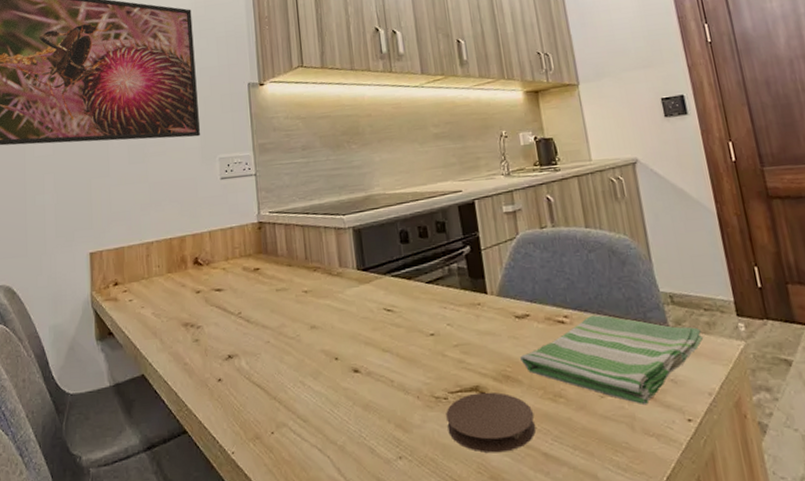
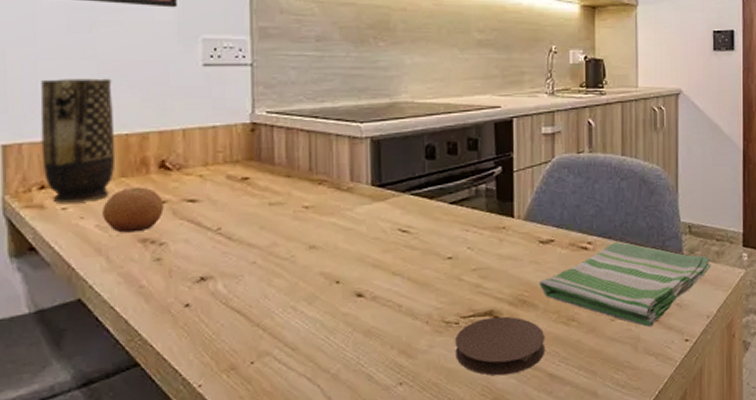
vase: none [113,195,164,296] -> present [40,78,116,203]
fruit: none [156,280,199,319] -> present [102,187,164,233]

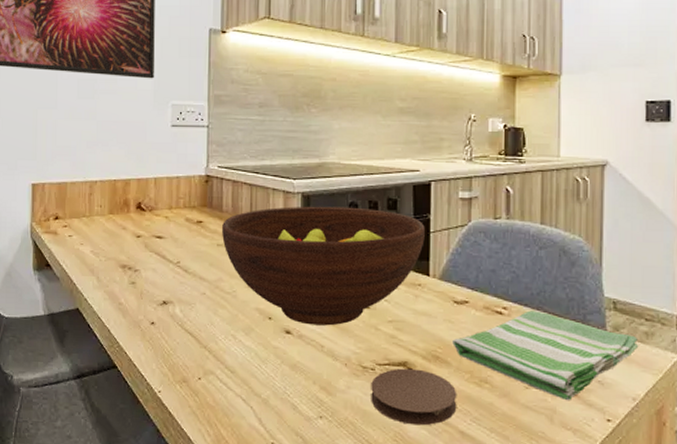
vase: present [40,78,116,203] -> none [57,134,107,232]
fruit: present [102,187,164,233] -> none [96,223,139,259]
fruit bowl: none [275,150,508,284] -> present [222,206,425,326]

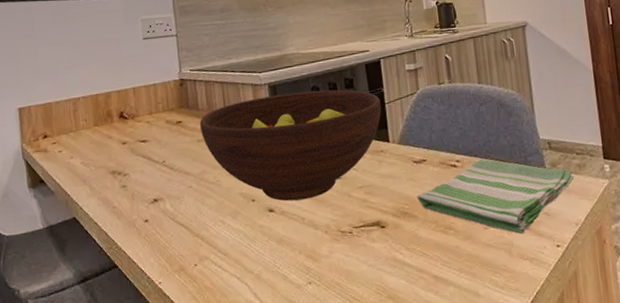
coaster: present [371,368,457,426] -> none [350,226,428,277]

